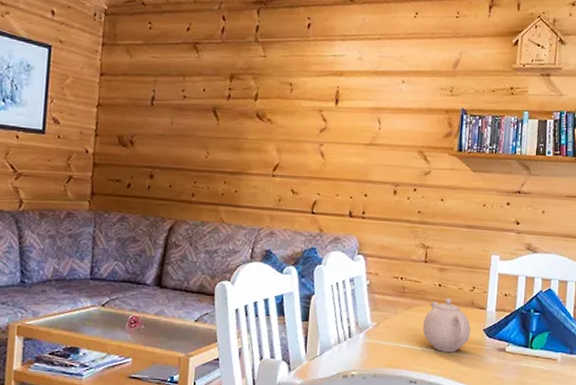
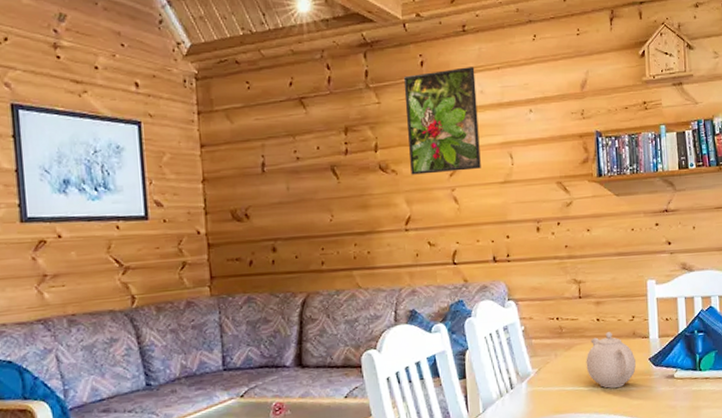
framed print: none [285,34,357,129] -> present [403,67,481,175]

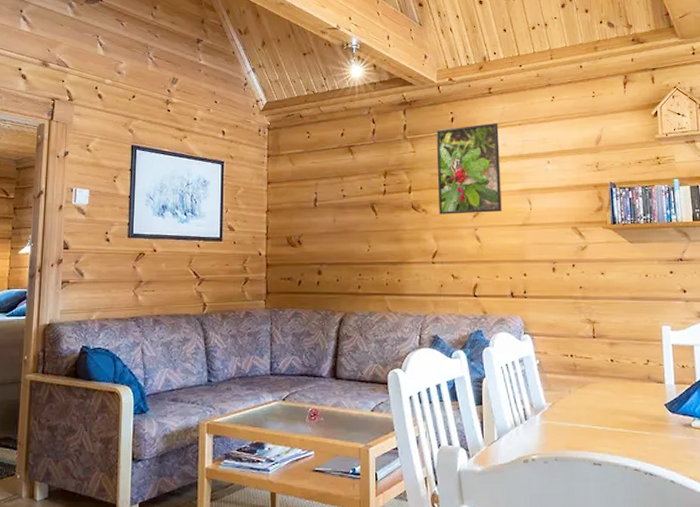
teapot: present [586,332,636,388] -> none [599,374,651,430]

